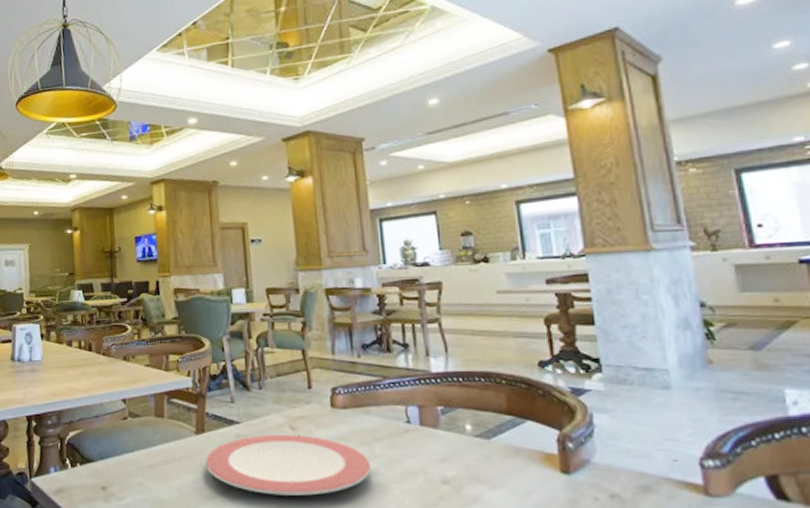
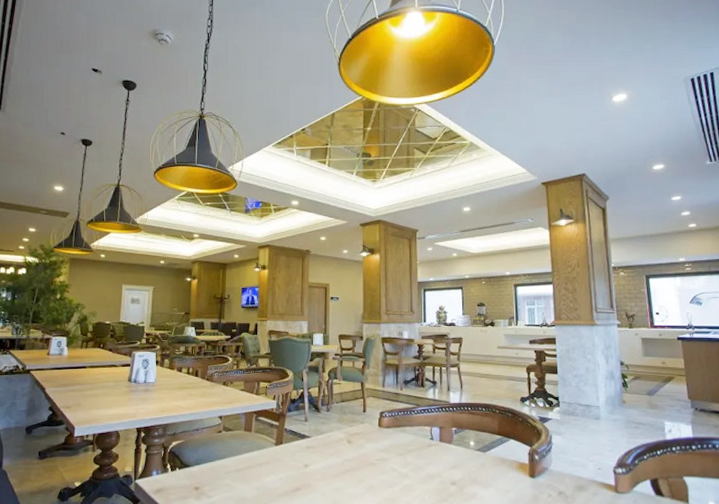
plate: present [205,434,371,496] -> none [281,446,403,494]

